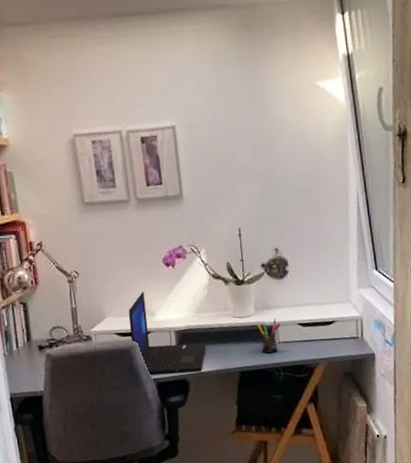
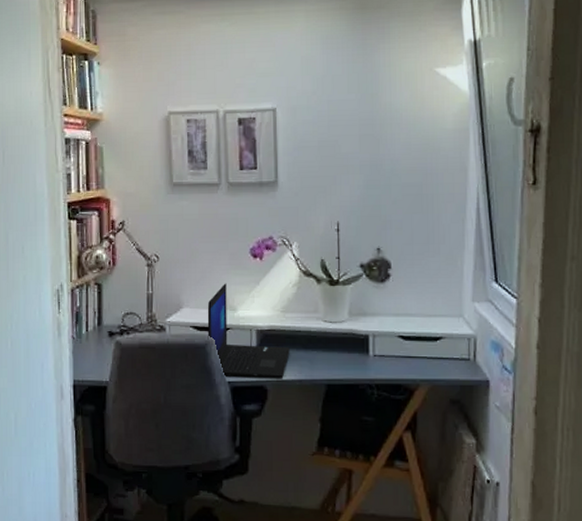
pen holder: present [257,318,281,354] -> none [350,327,378,367]

